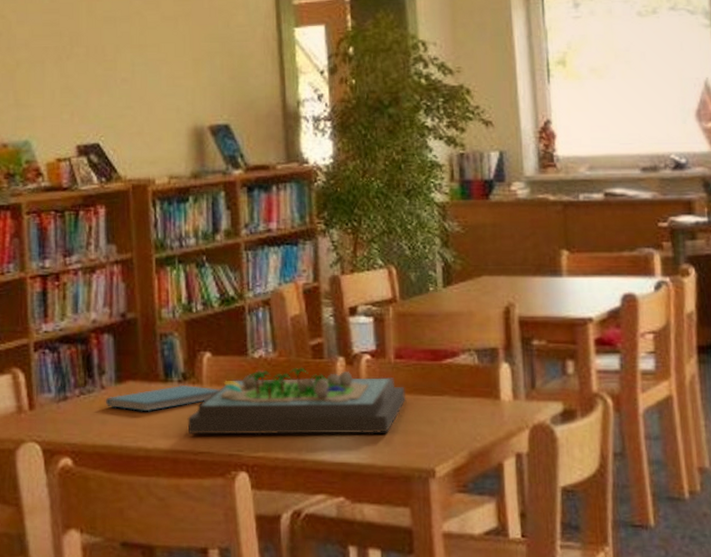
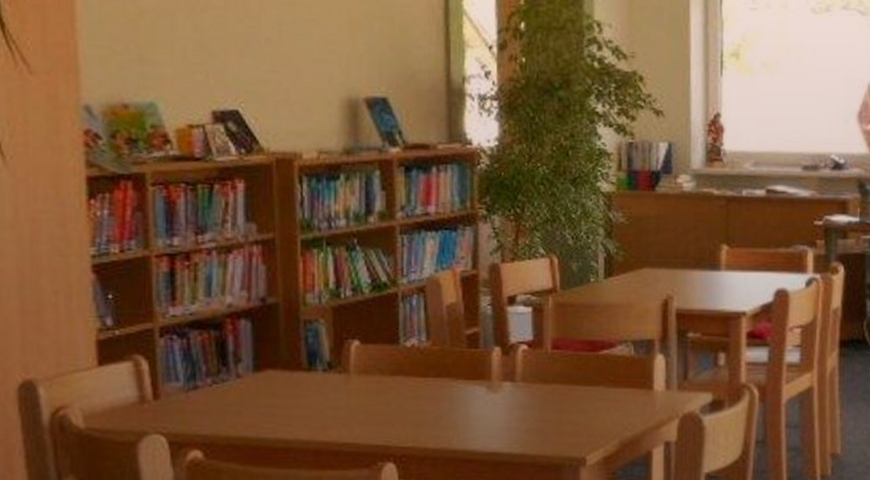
book: present [105,384,220,412] -> none [241,373,368,402]
board game: present [187,367,407,435] -> none [332,356,562,425]

